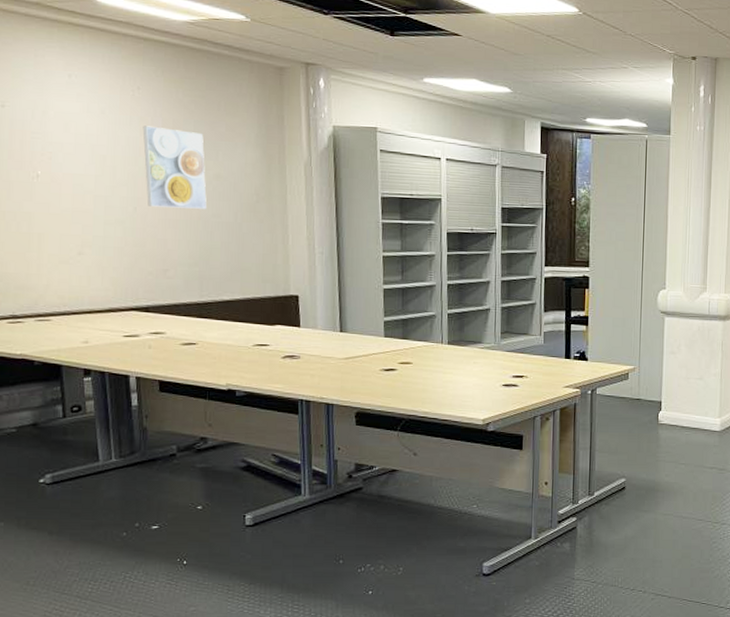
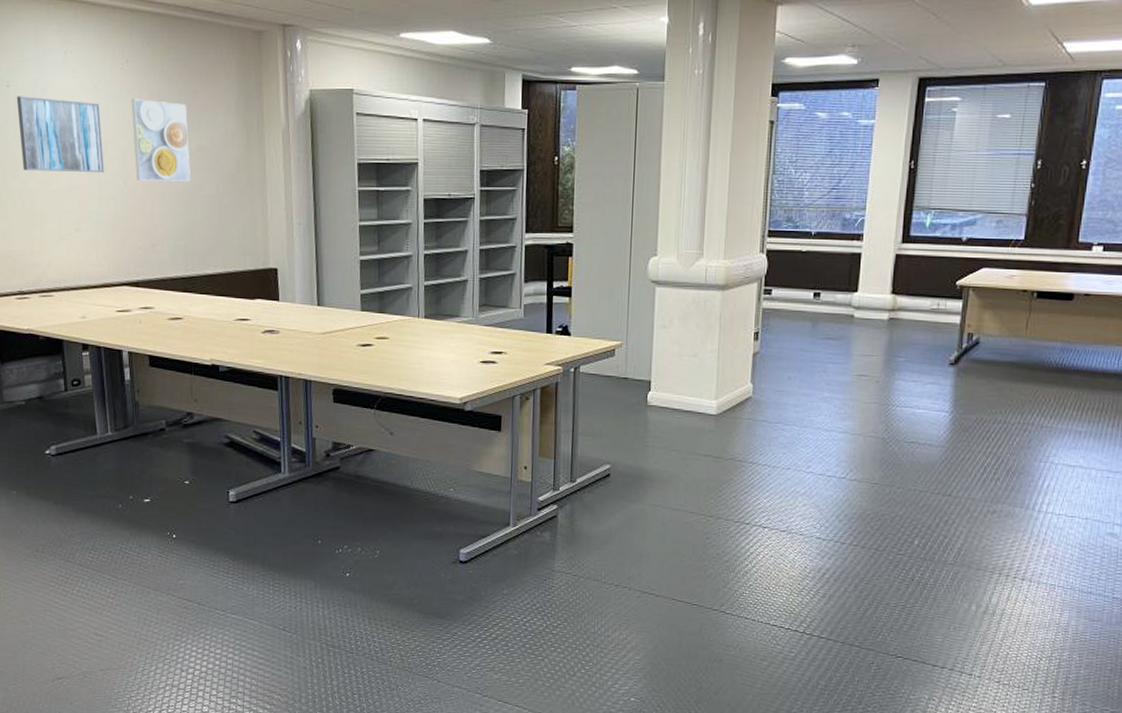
wall art: none [12,116,112,197] -> present [16,96,104,172]

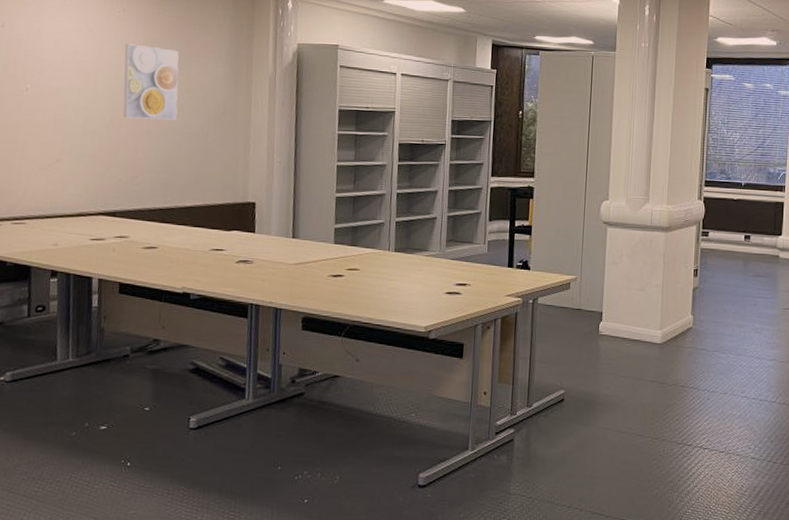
wall art: present [16,96,104,172] -> none [8,36,93,109]

